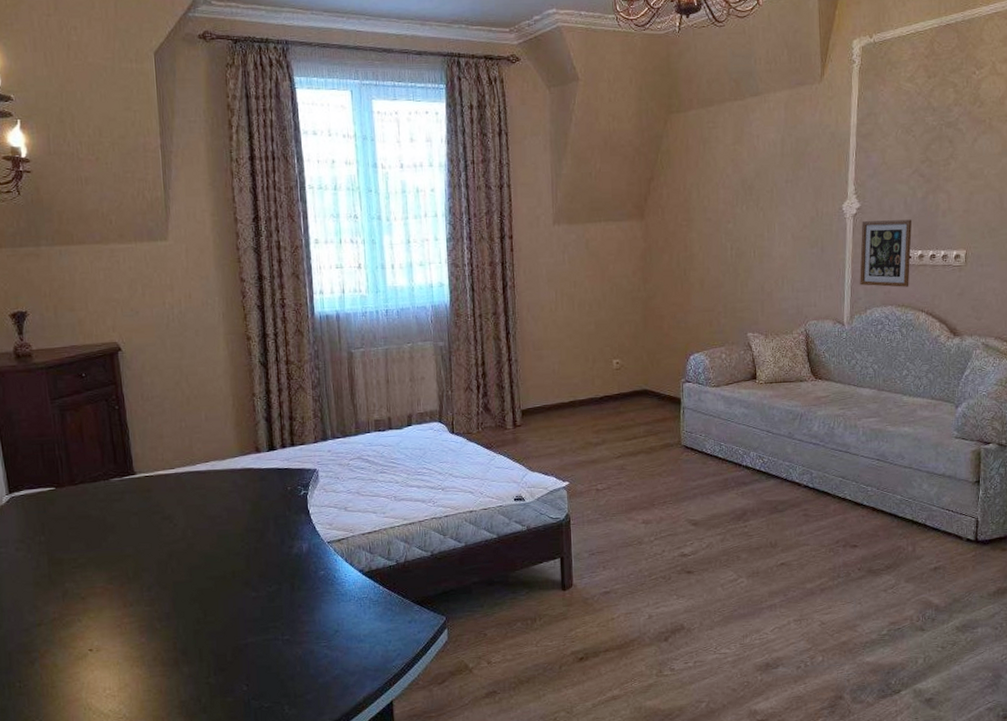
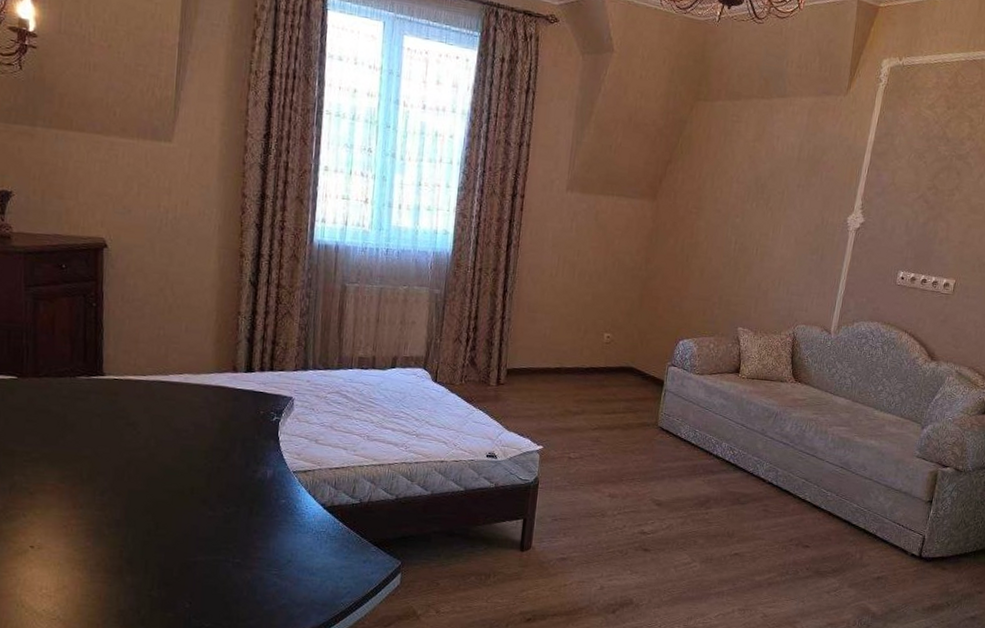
picture frame: present [860,219,912,287] -> none [852,237,910,307]

